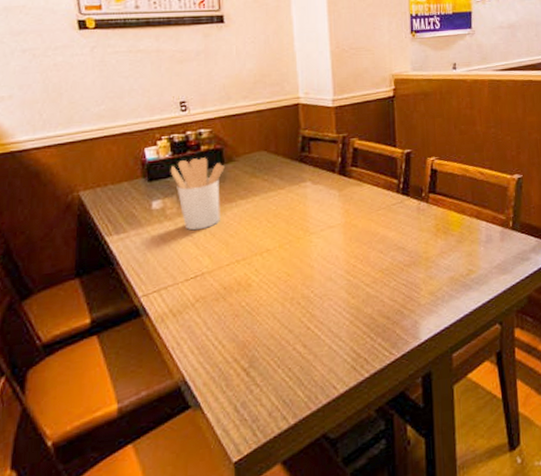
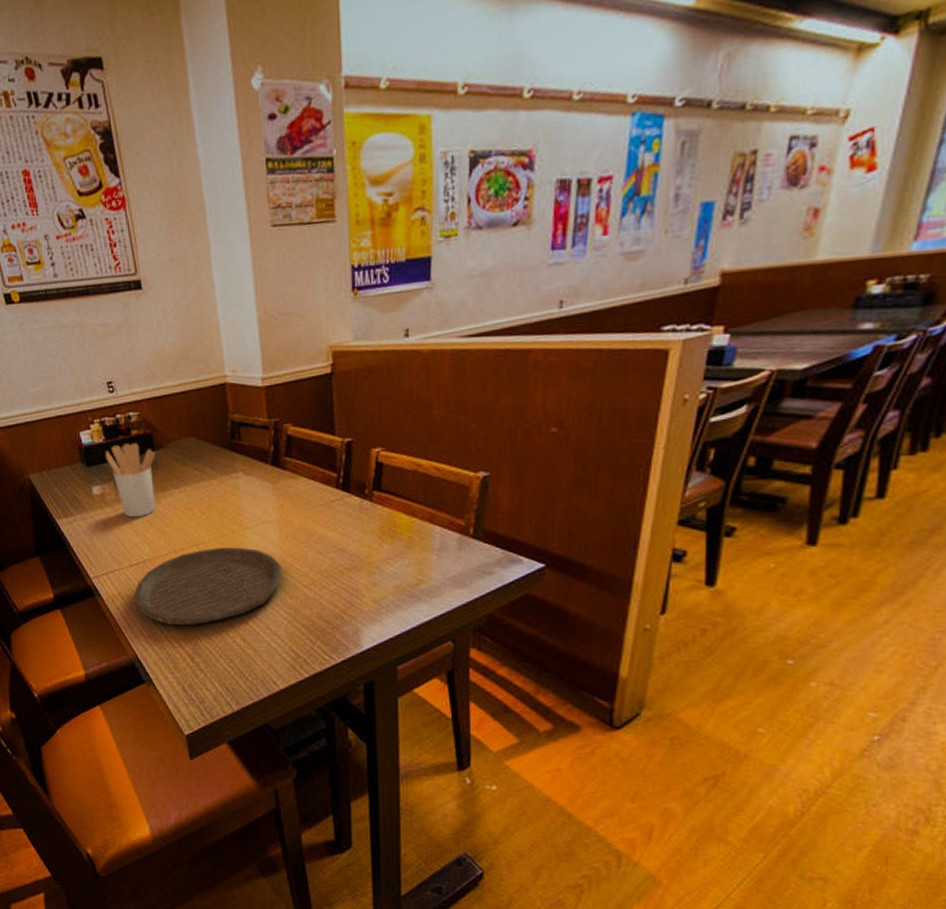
plate: none [187,252,345,339] -> present [133,547,282,625]

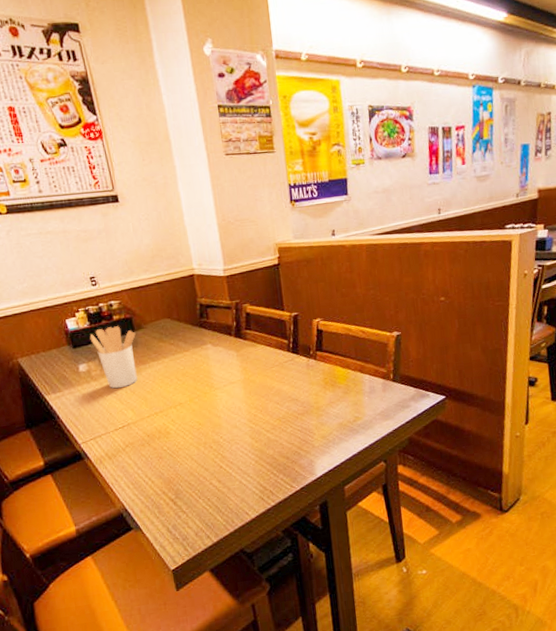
plate: present [133,547,282,625] -> none [120,405,248,477]

